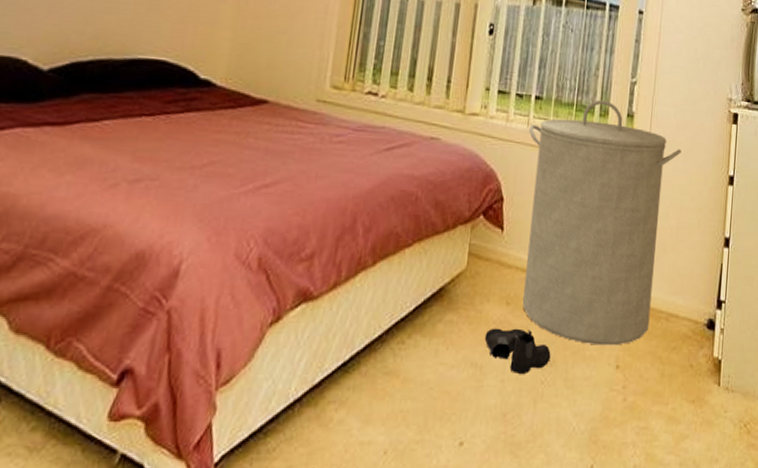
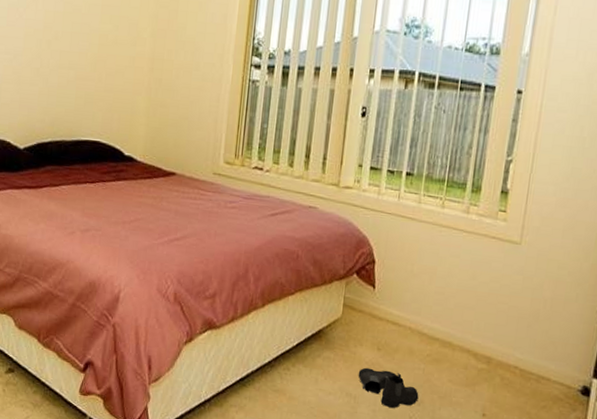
laundry hamper: present [522,100,681,346] -> none [392,176,560,397]

